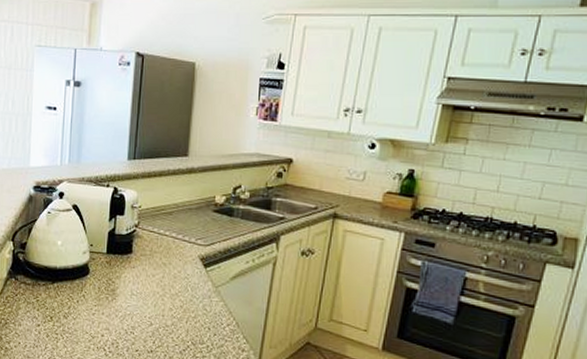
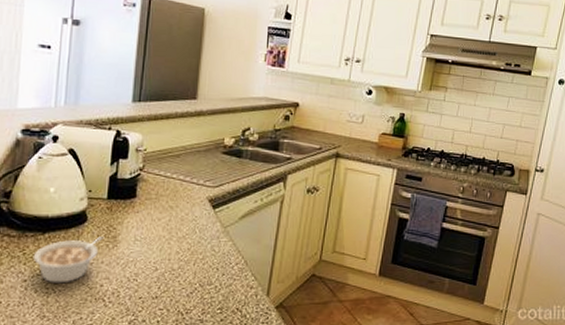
legume: none [44,289,105,331] -> present [32,237,105,284]

